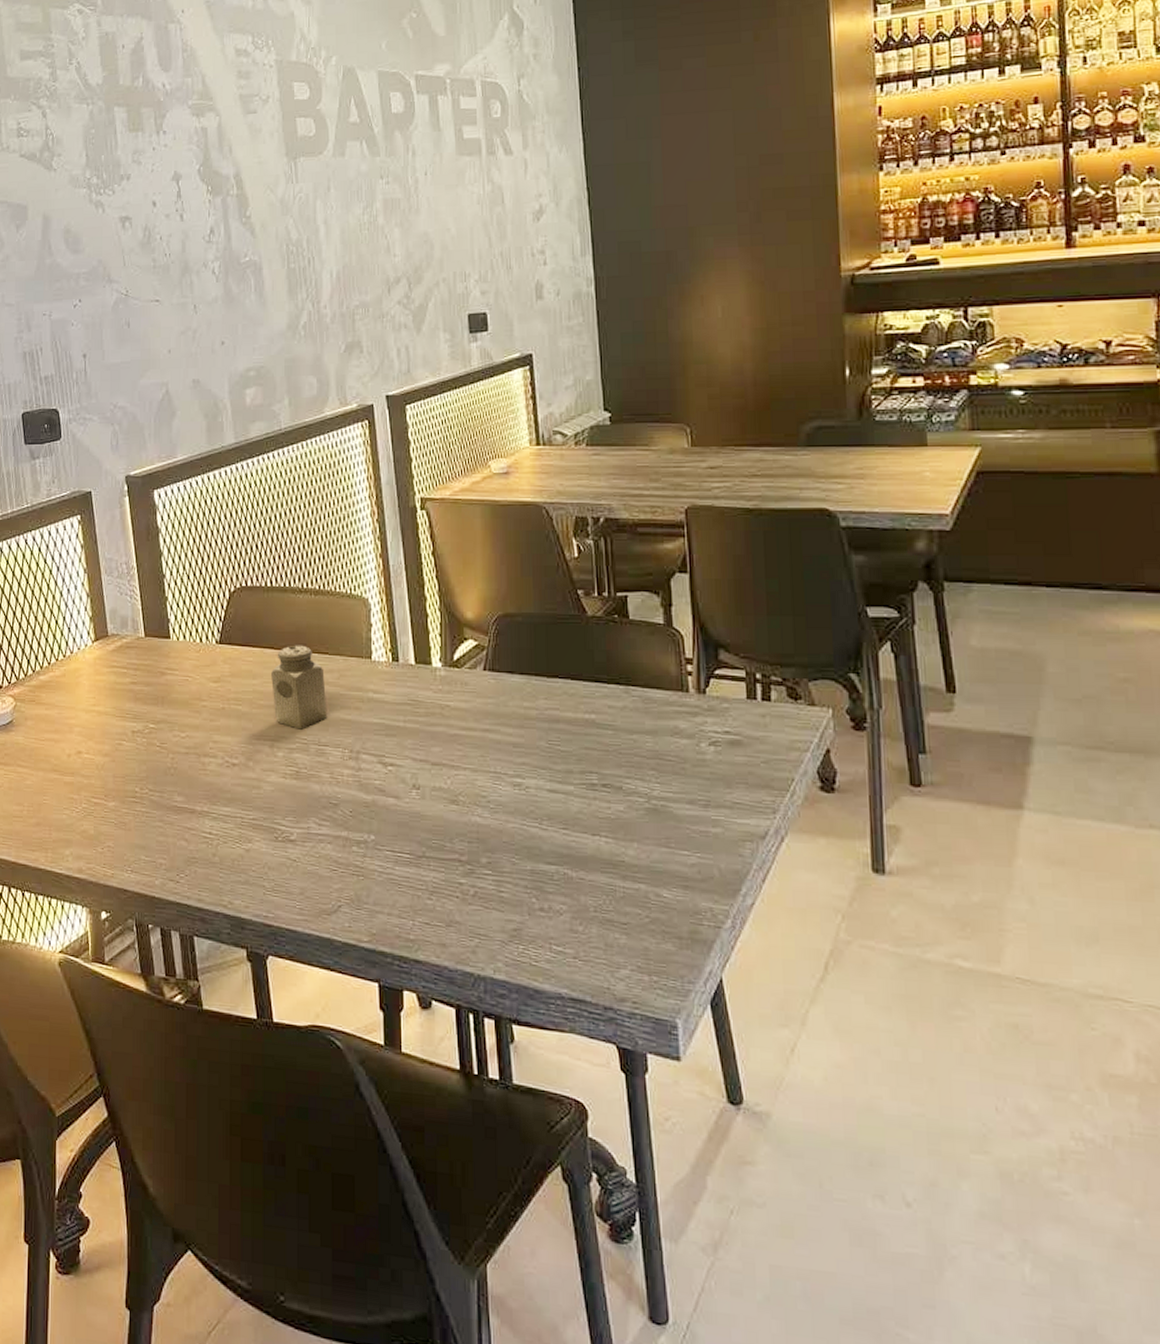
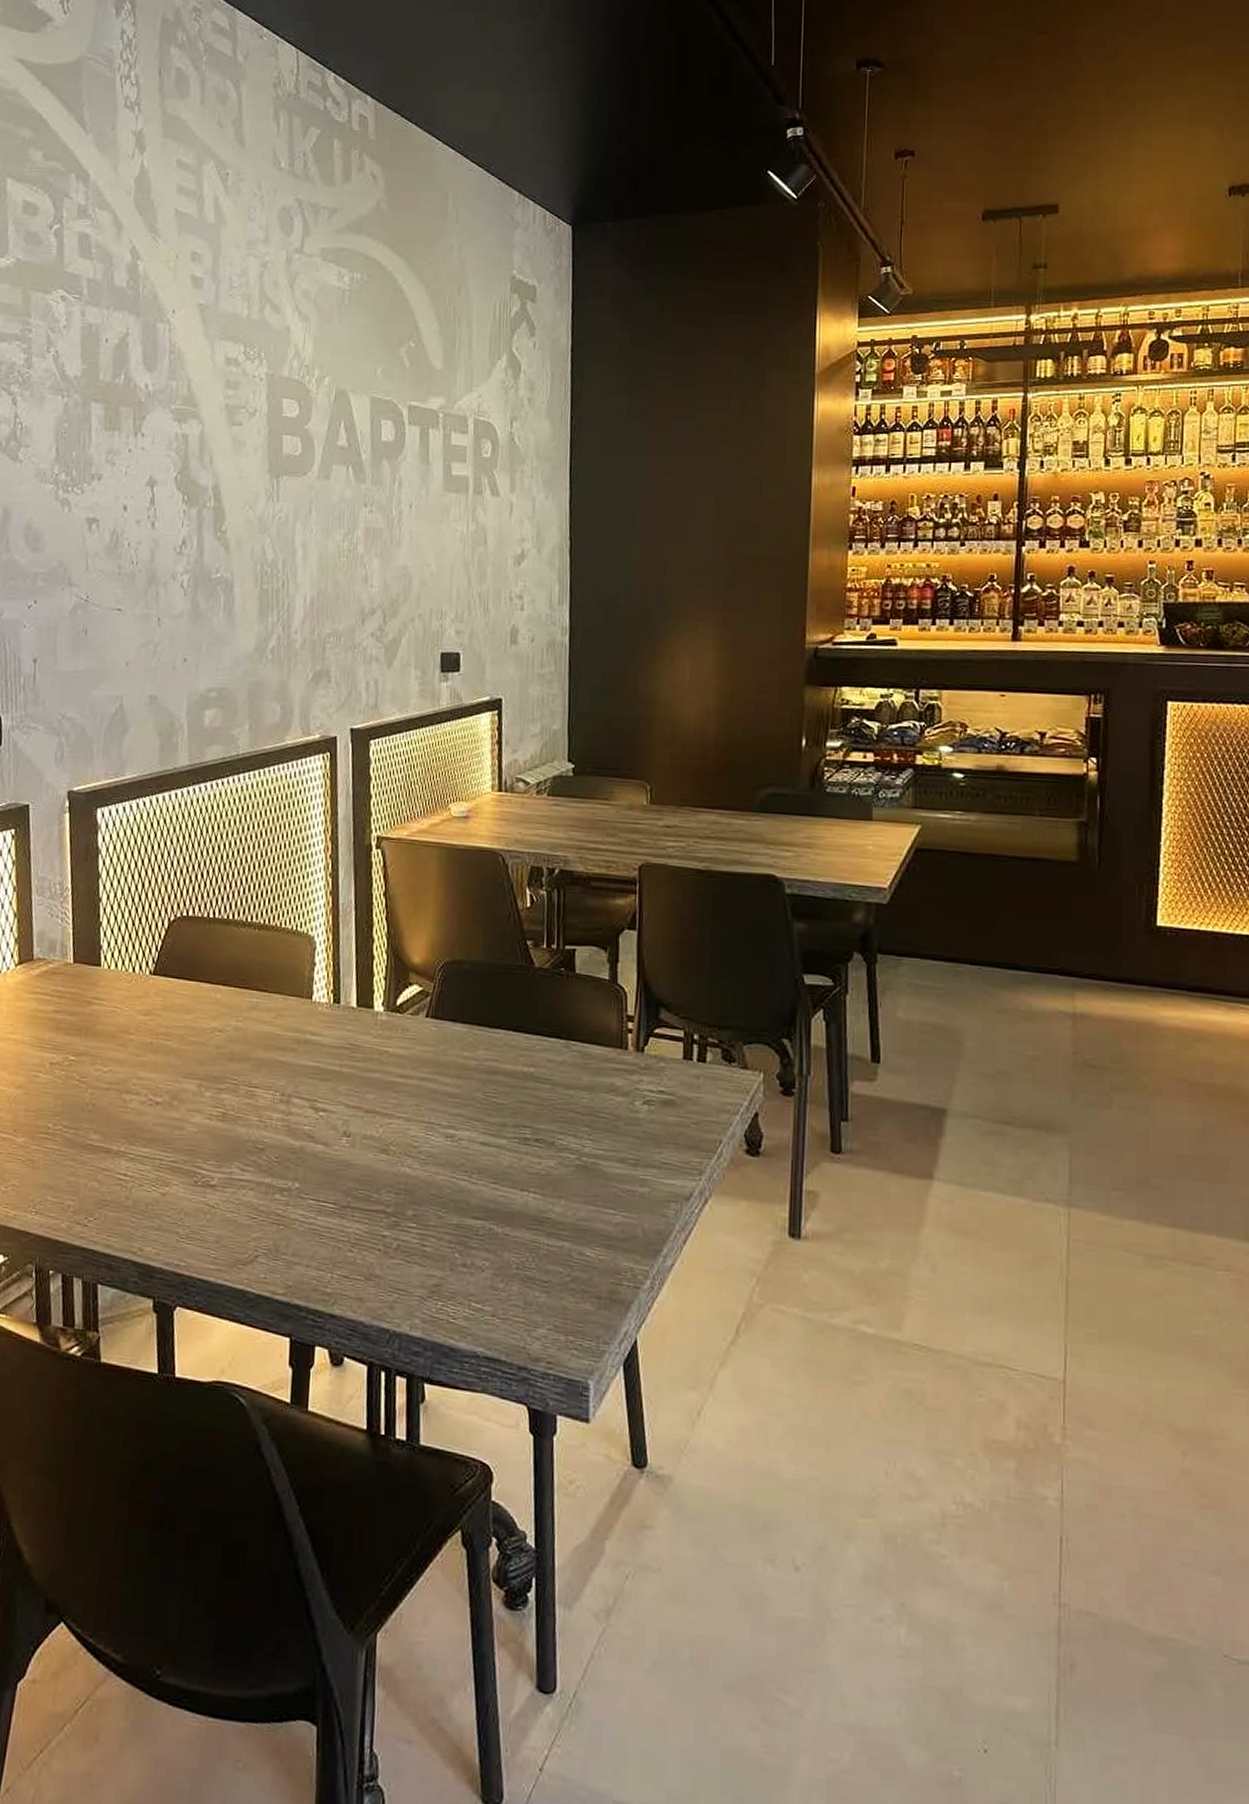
salt shaker: present [271,645,328,730] -> none [205,980,262,1070]

